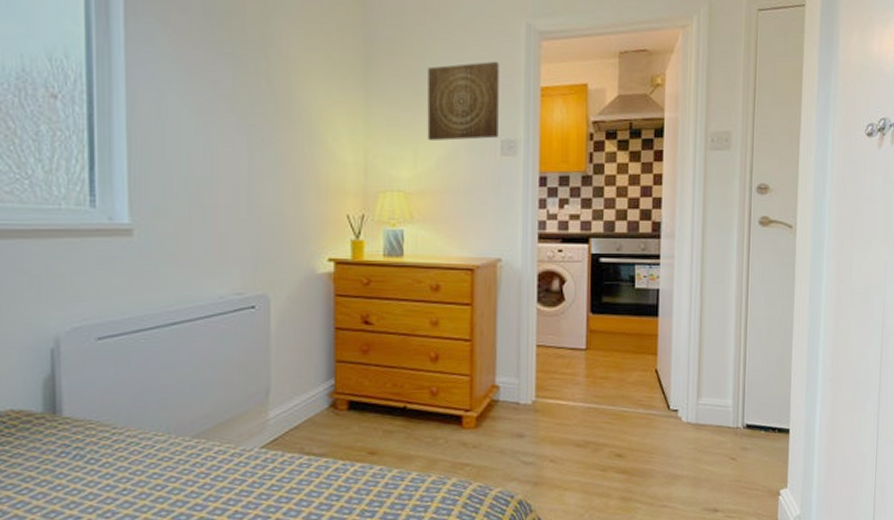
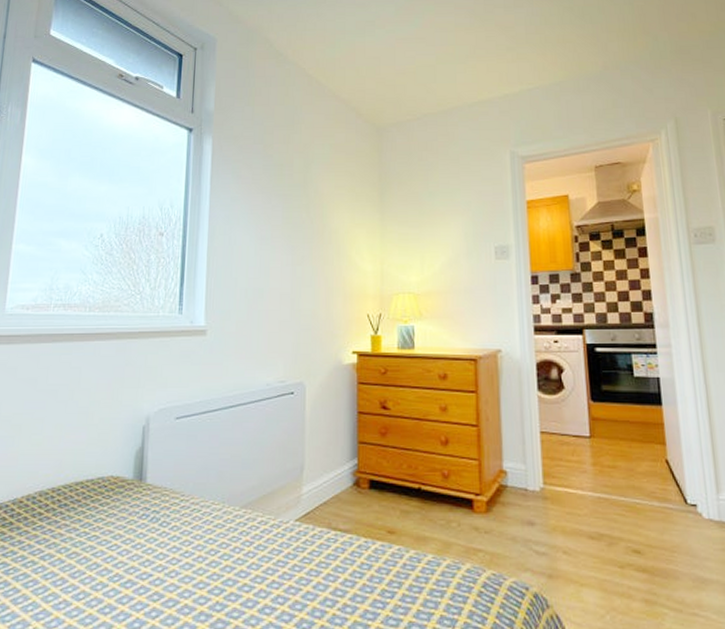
wall art: present [427,61,499,142] -> none [430,183,492,251]

